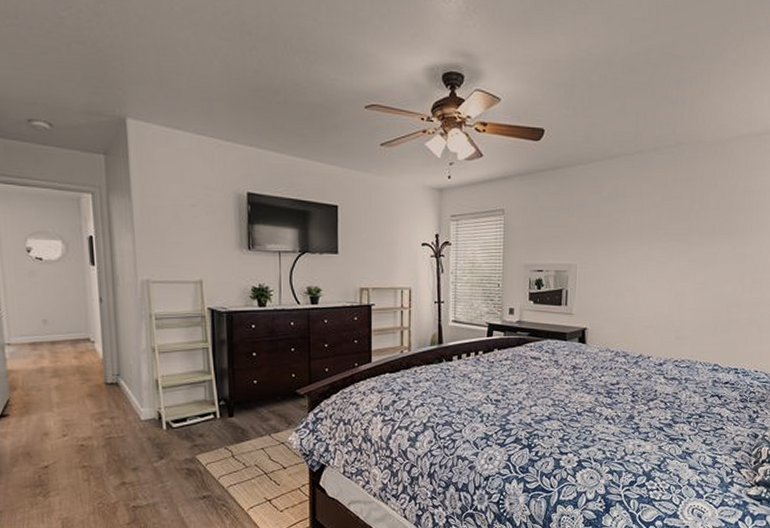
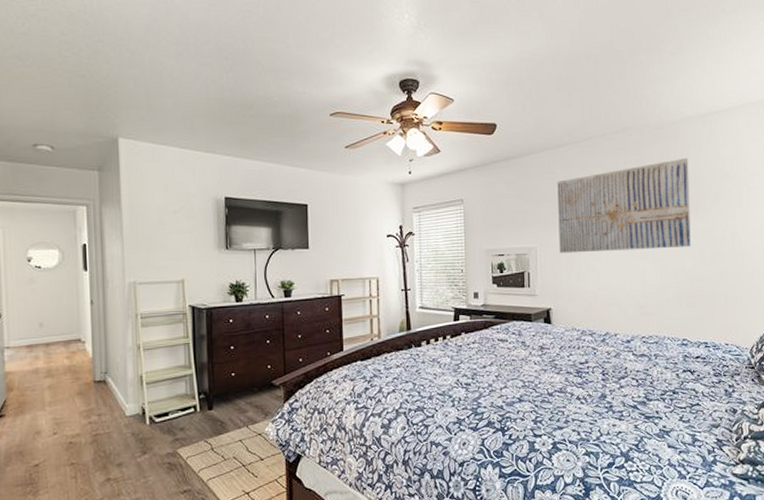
wall art: none [600,178,740,273] -> present [557,157,691,254]

